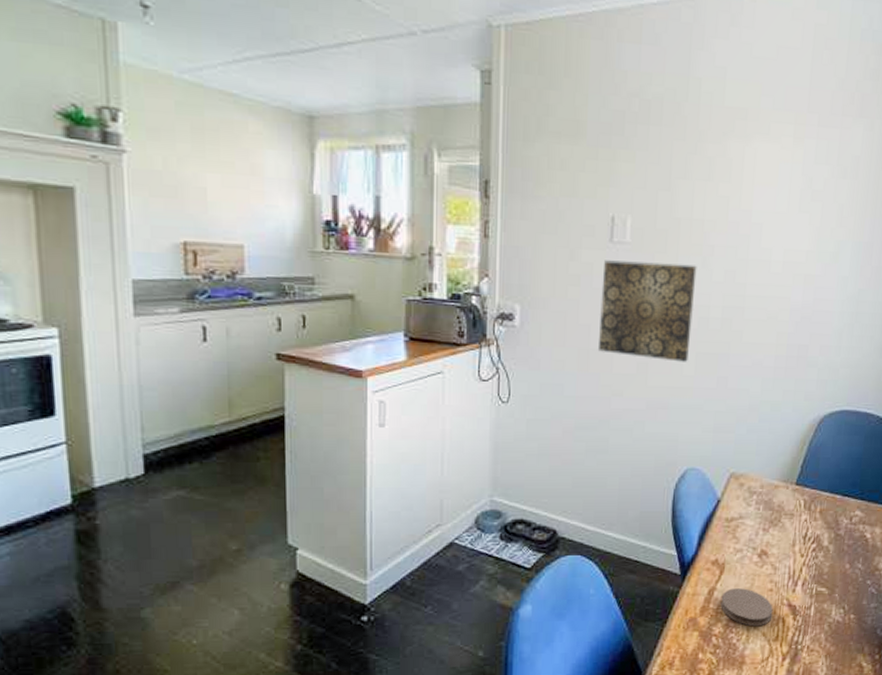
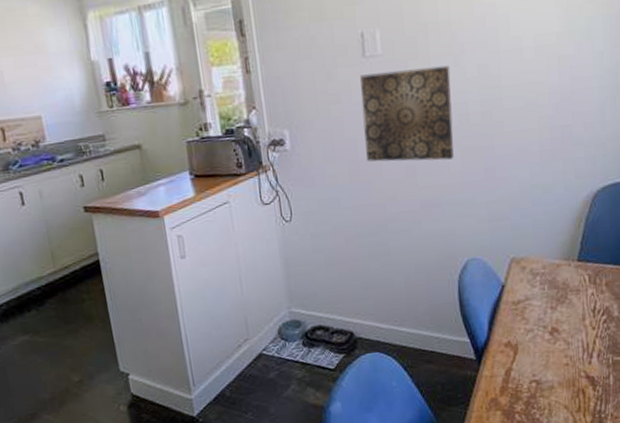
coaster: present [720,588,773,627] -> none [518,365,572,401]

